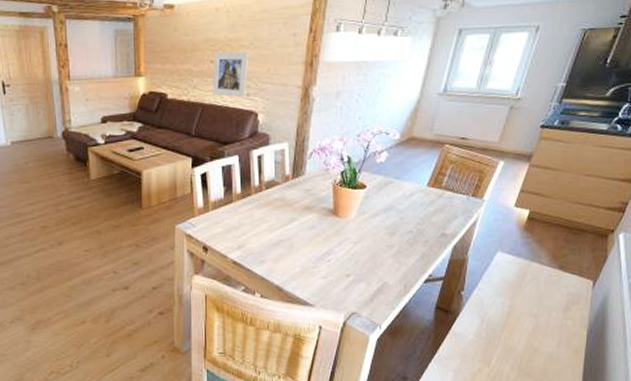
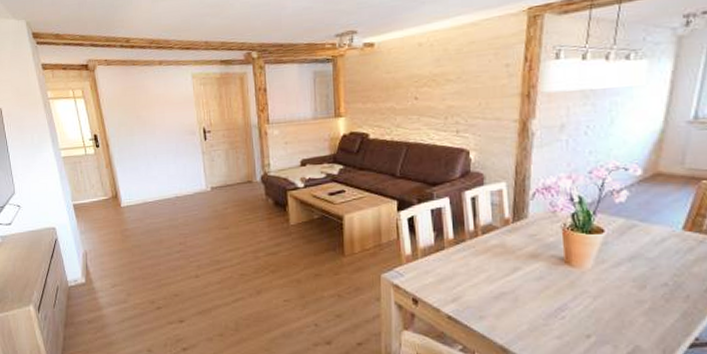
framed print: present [212,52,249,98] -> none [417,86,457,135]

